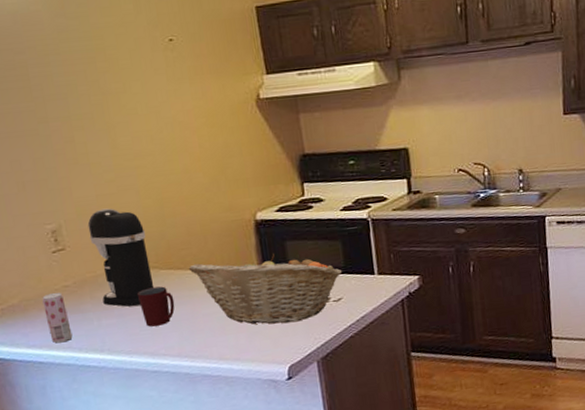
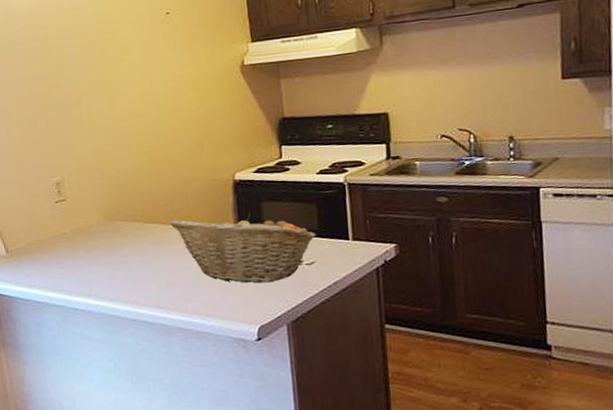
beverage can: present [42,293,73,344] -> none [44,239,66,286]
coffee maker: present [87,208,155,307] -> none [86,164,139,256]
mug: present [137,286,175,327] -> none [124,239,156,277]

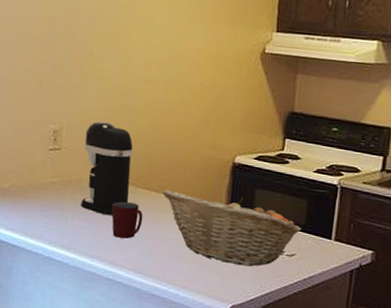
coffee maker: none [86,164,139,256] -> present [81,121,134,215]
mug: none [124,239,156,277] -> present [111,201,143,239]

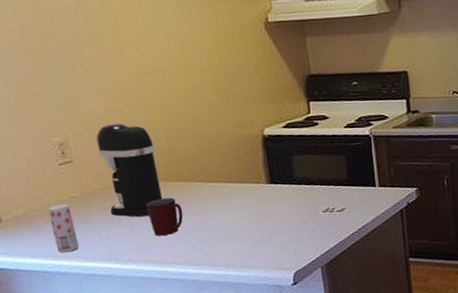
beverage can: none [28,186,49,233] -> present [48,204,79,253]
fruit basket: present [163,189,302,267] -> none [197,166,346,233]

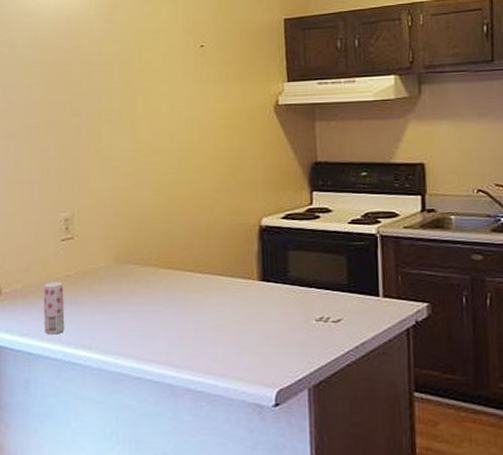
coffee maker: present [95,122,163,217] -> none [98,201,152,304]
mug: present [146,197,184,236] -> none [134,286,169,328]

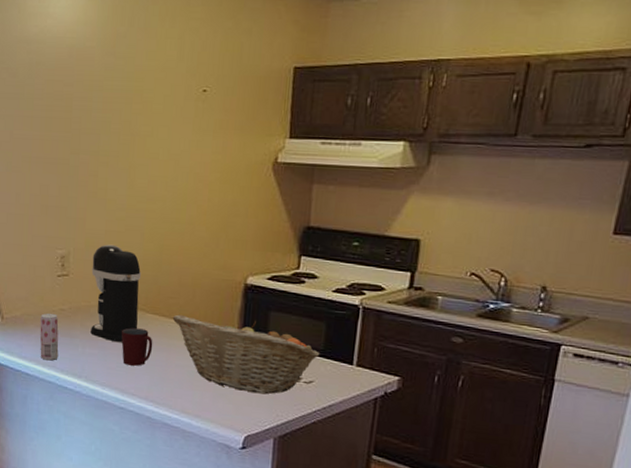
coffee maker: none [98,201,152,304] -> present [90,244,142,342]
mug: none [134,286,169,328] -> present [121,328,153,366]
fruit basket: none [187,262,345,341] -> present [172,314,320,394]

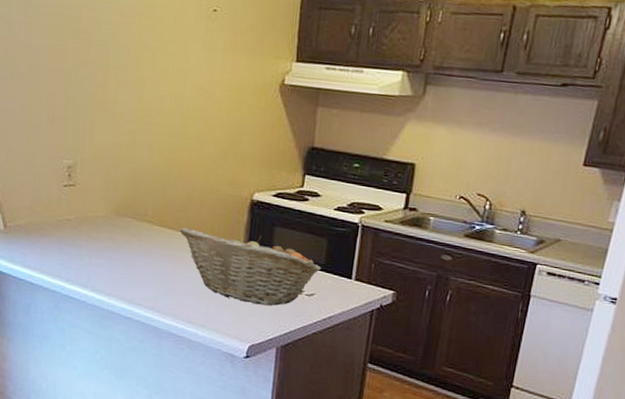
beverage can: present [40,313,59,361] -> none [44,223,64,270]
coffee maker: present [90,244,142,342] -> none [97,156,150,253]
mug: present [121,328,153,366] -> none [128,239,160,277]

